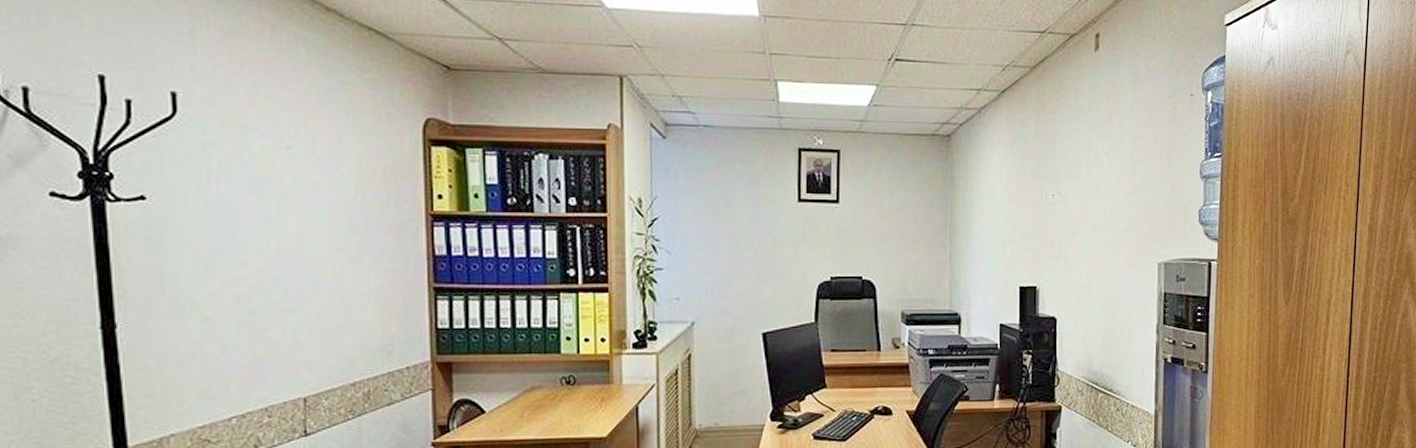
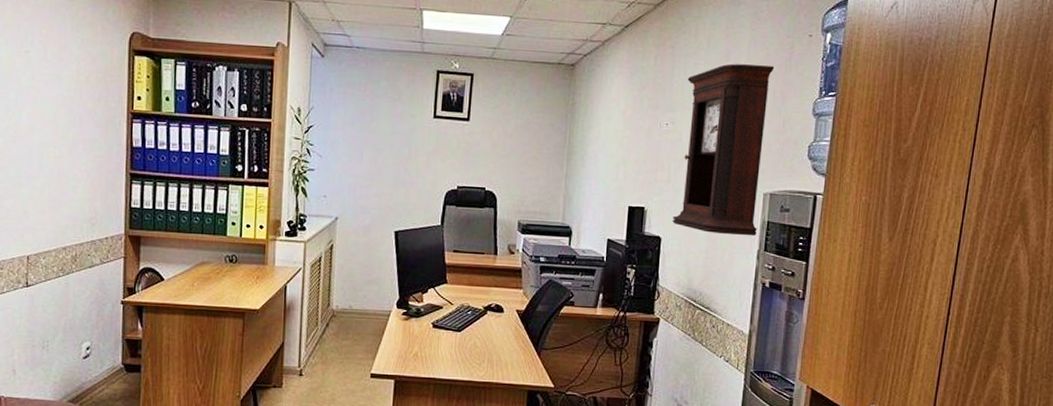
pendulum clock: none [1067,127,1159,310] -> present [672,63,775,237]

